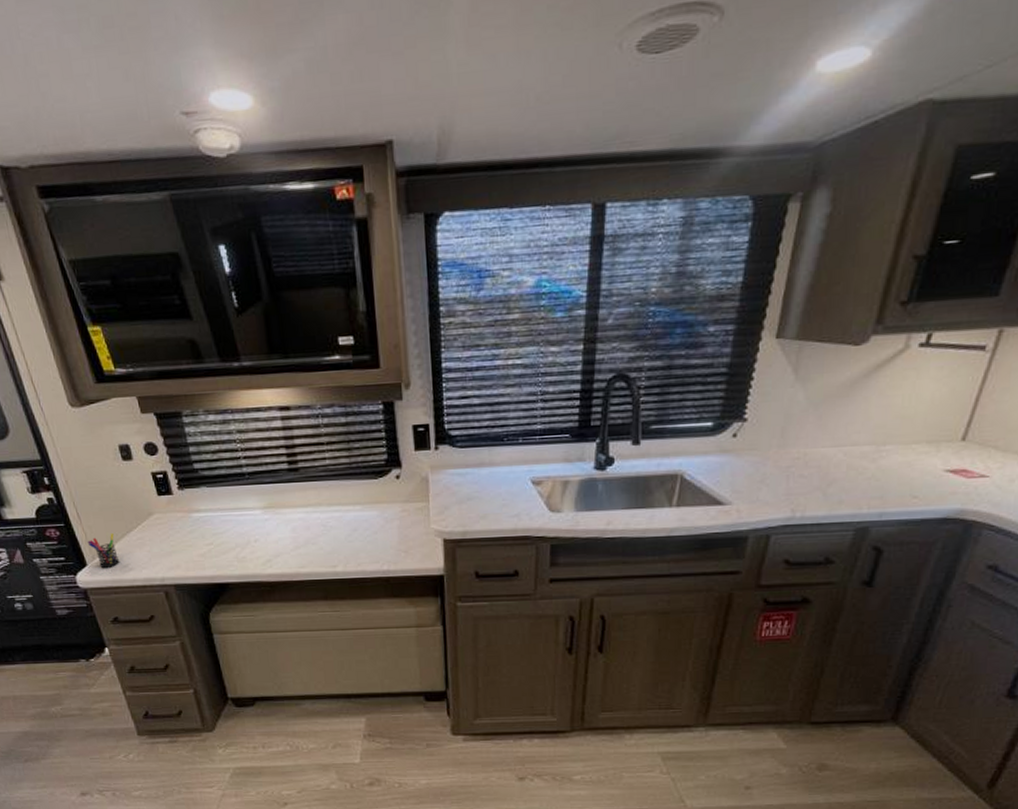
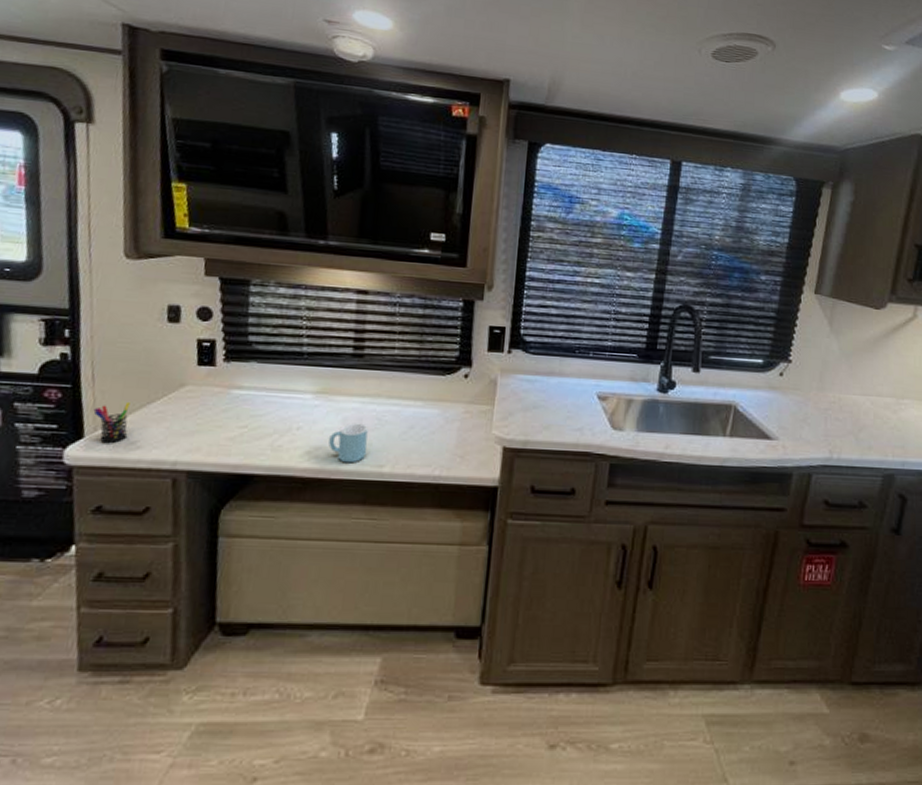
mug: none [284,531,320,567] -> present [328,423,368,464]

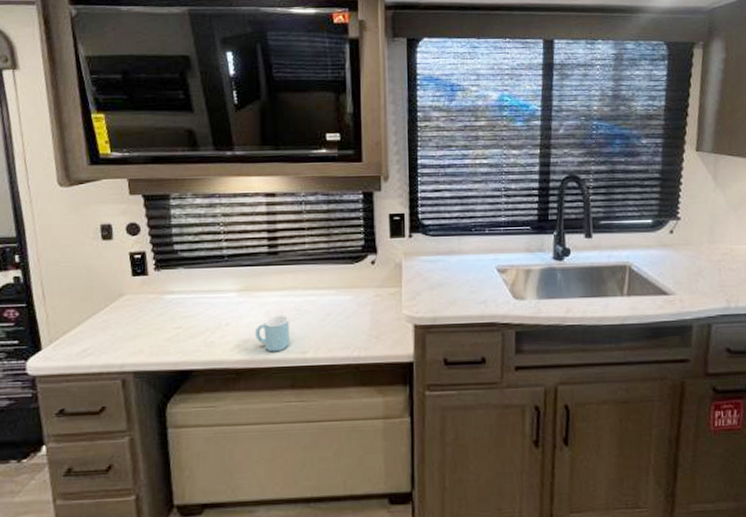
pen holder: present [93,401,130,444] -> none [47,314,78,354]

